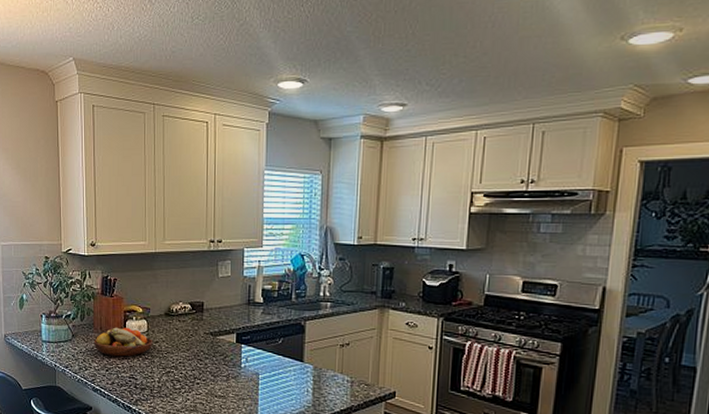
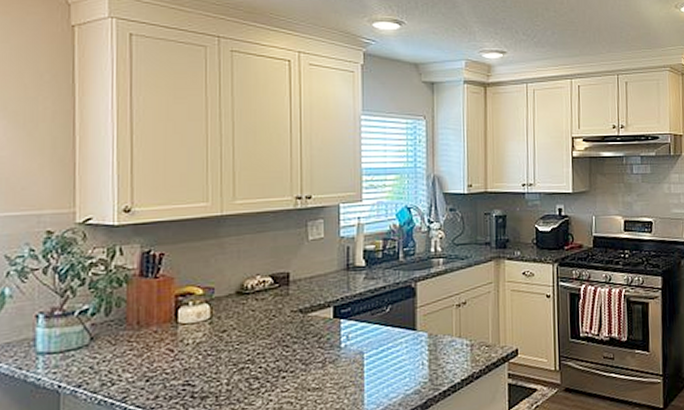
fruit bowl: present [93,327,153,357] -> none [126,317,220,360]

